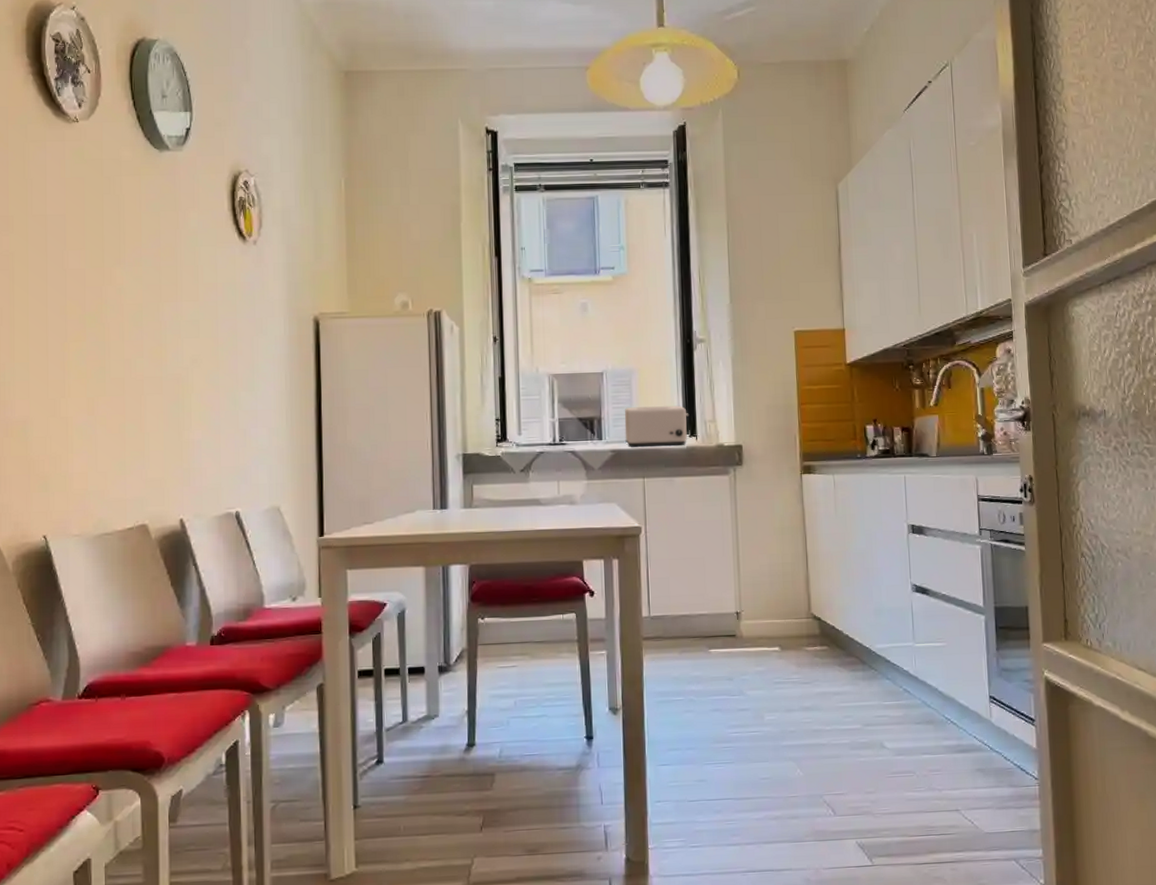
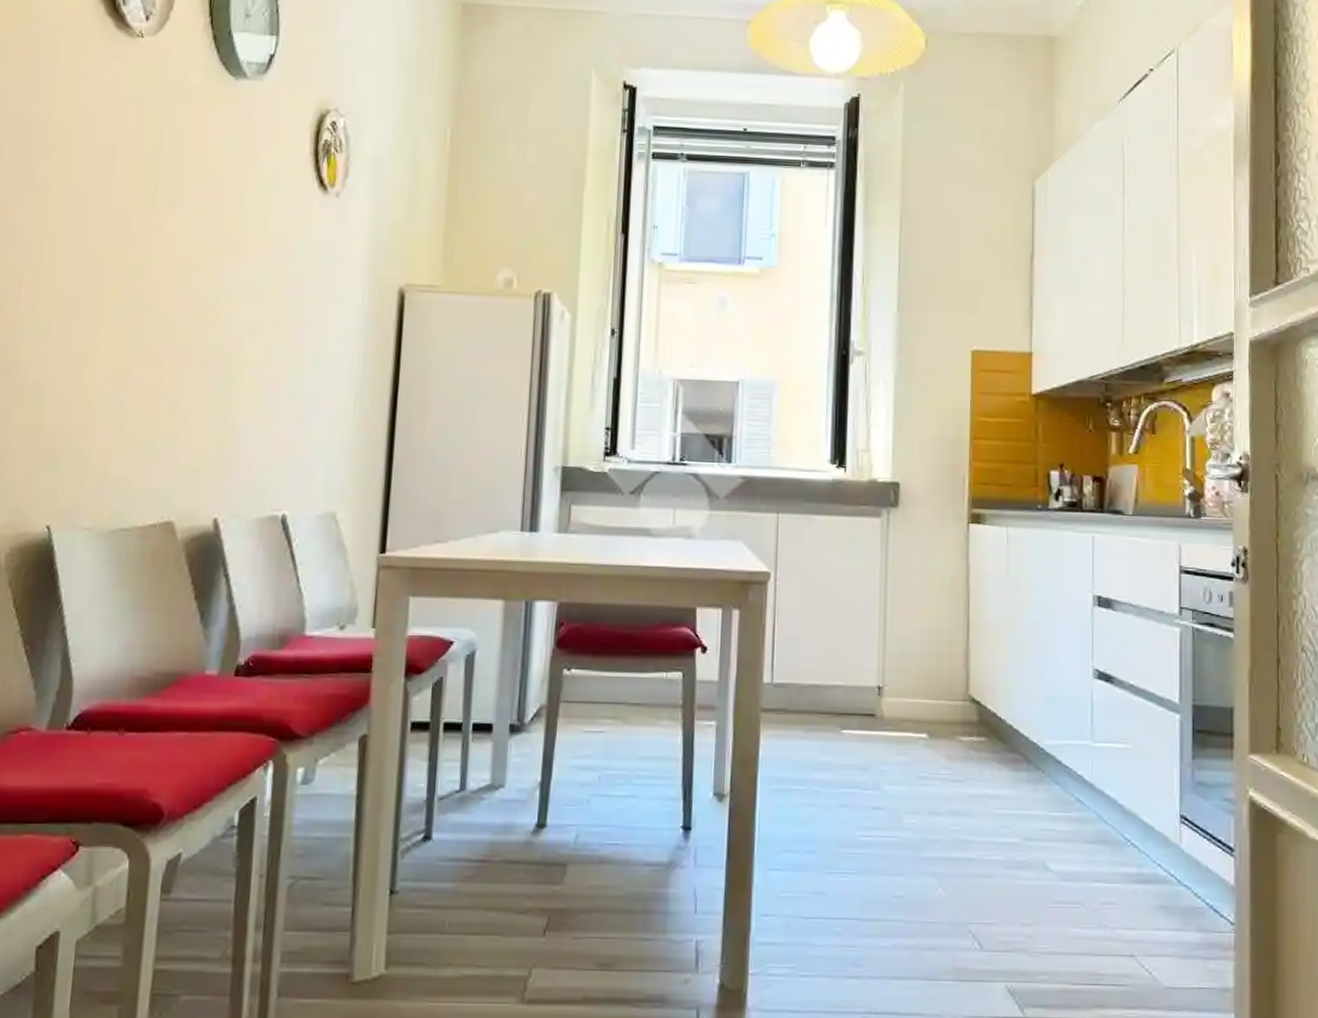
toaster: present [624,405,689,447] -> none [759,426,839,477]

